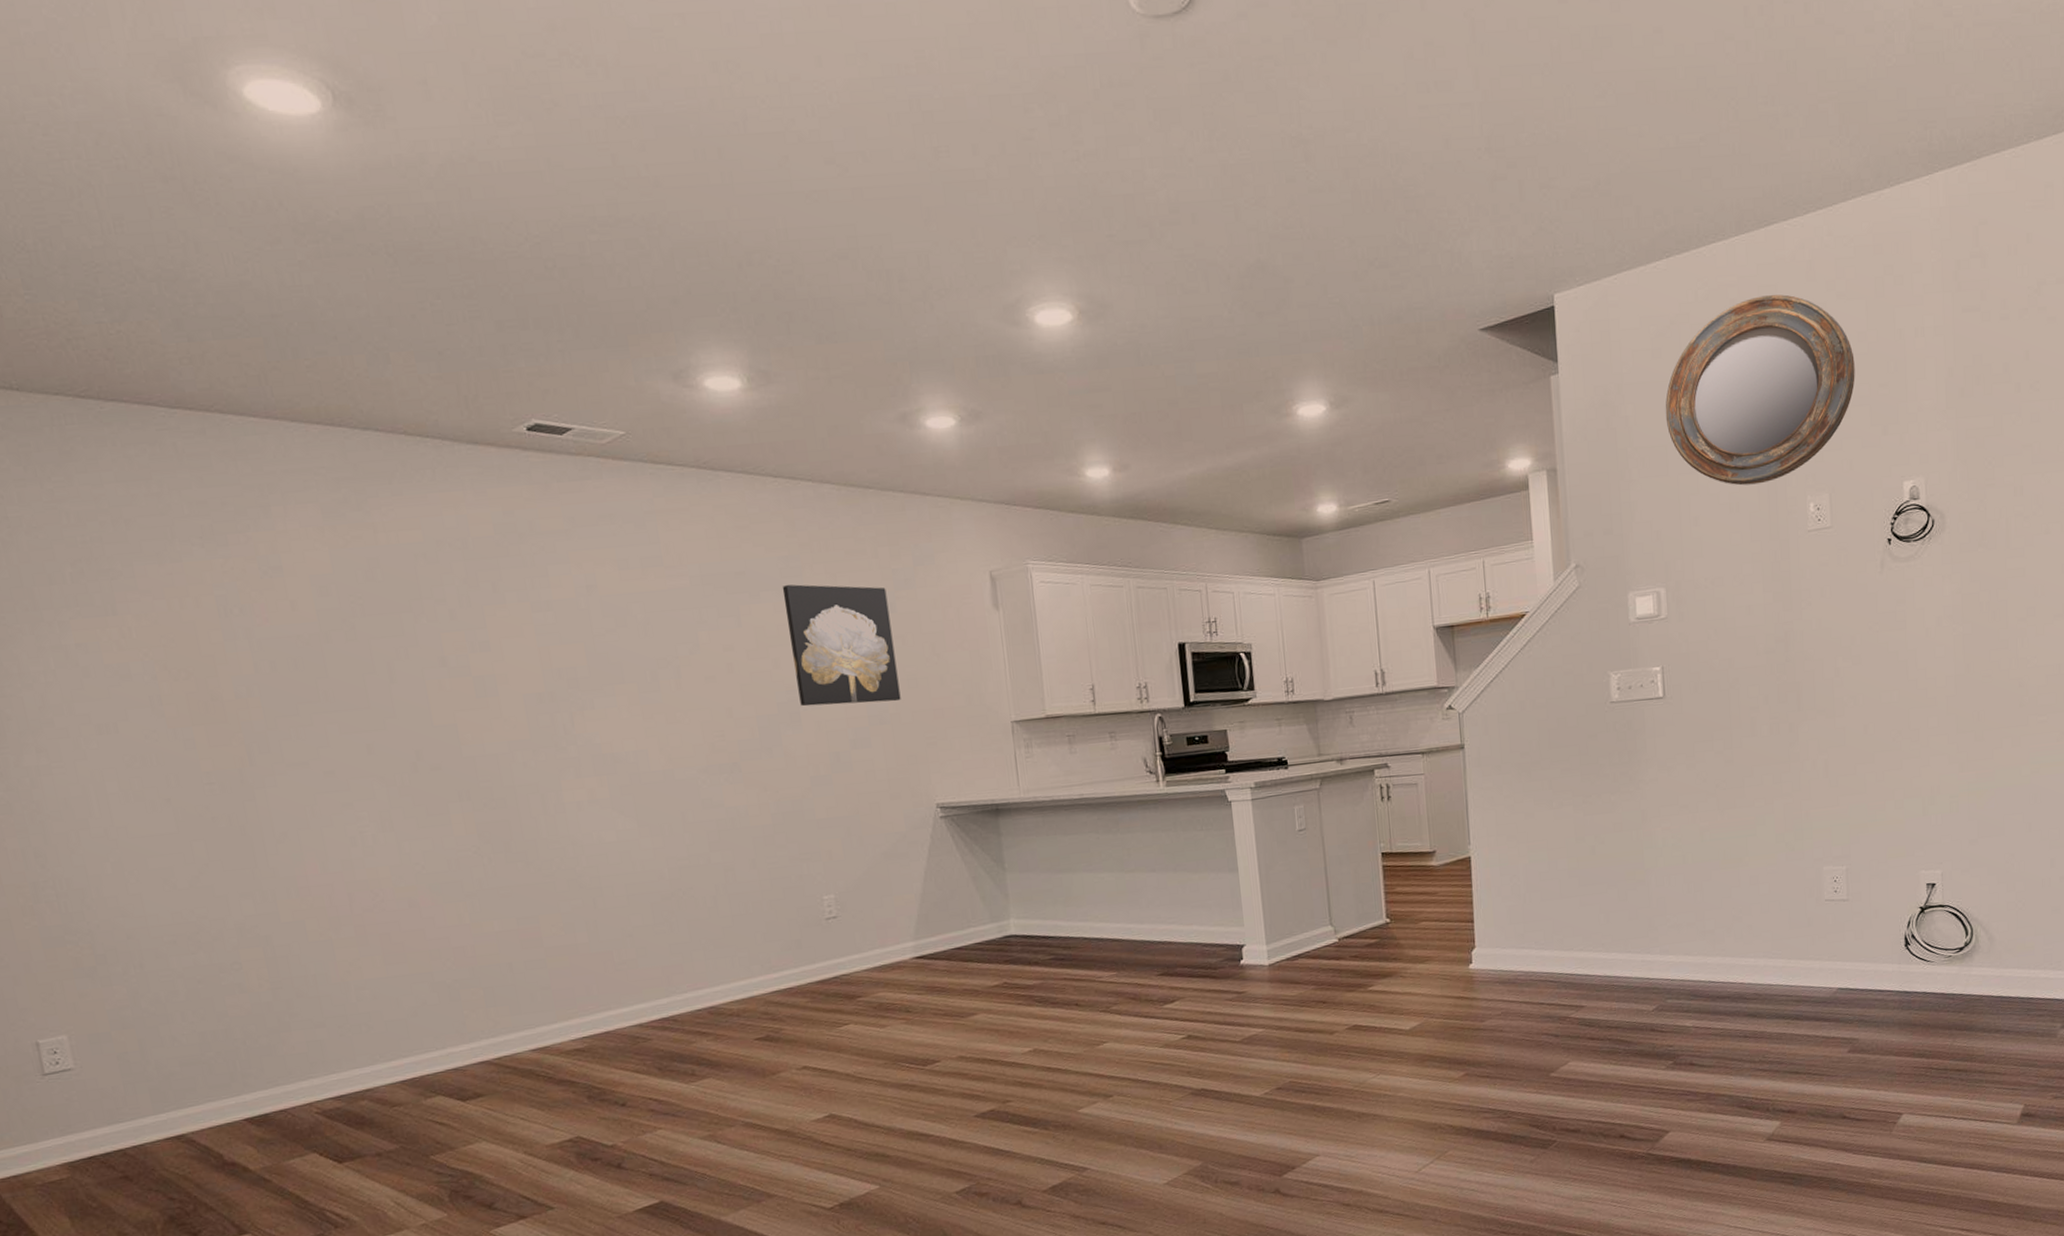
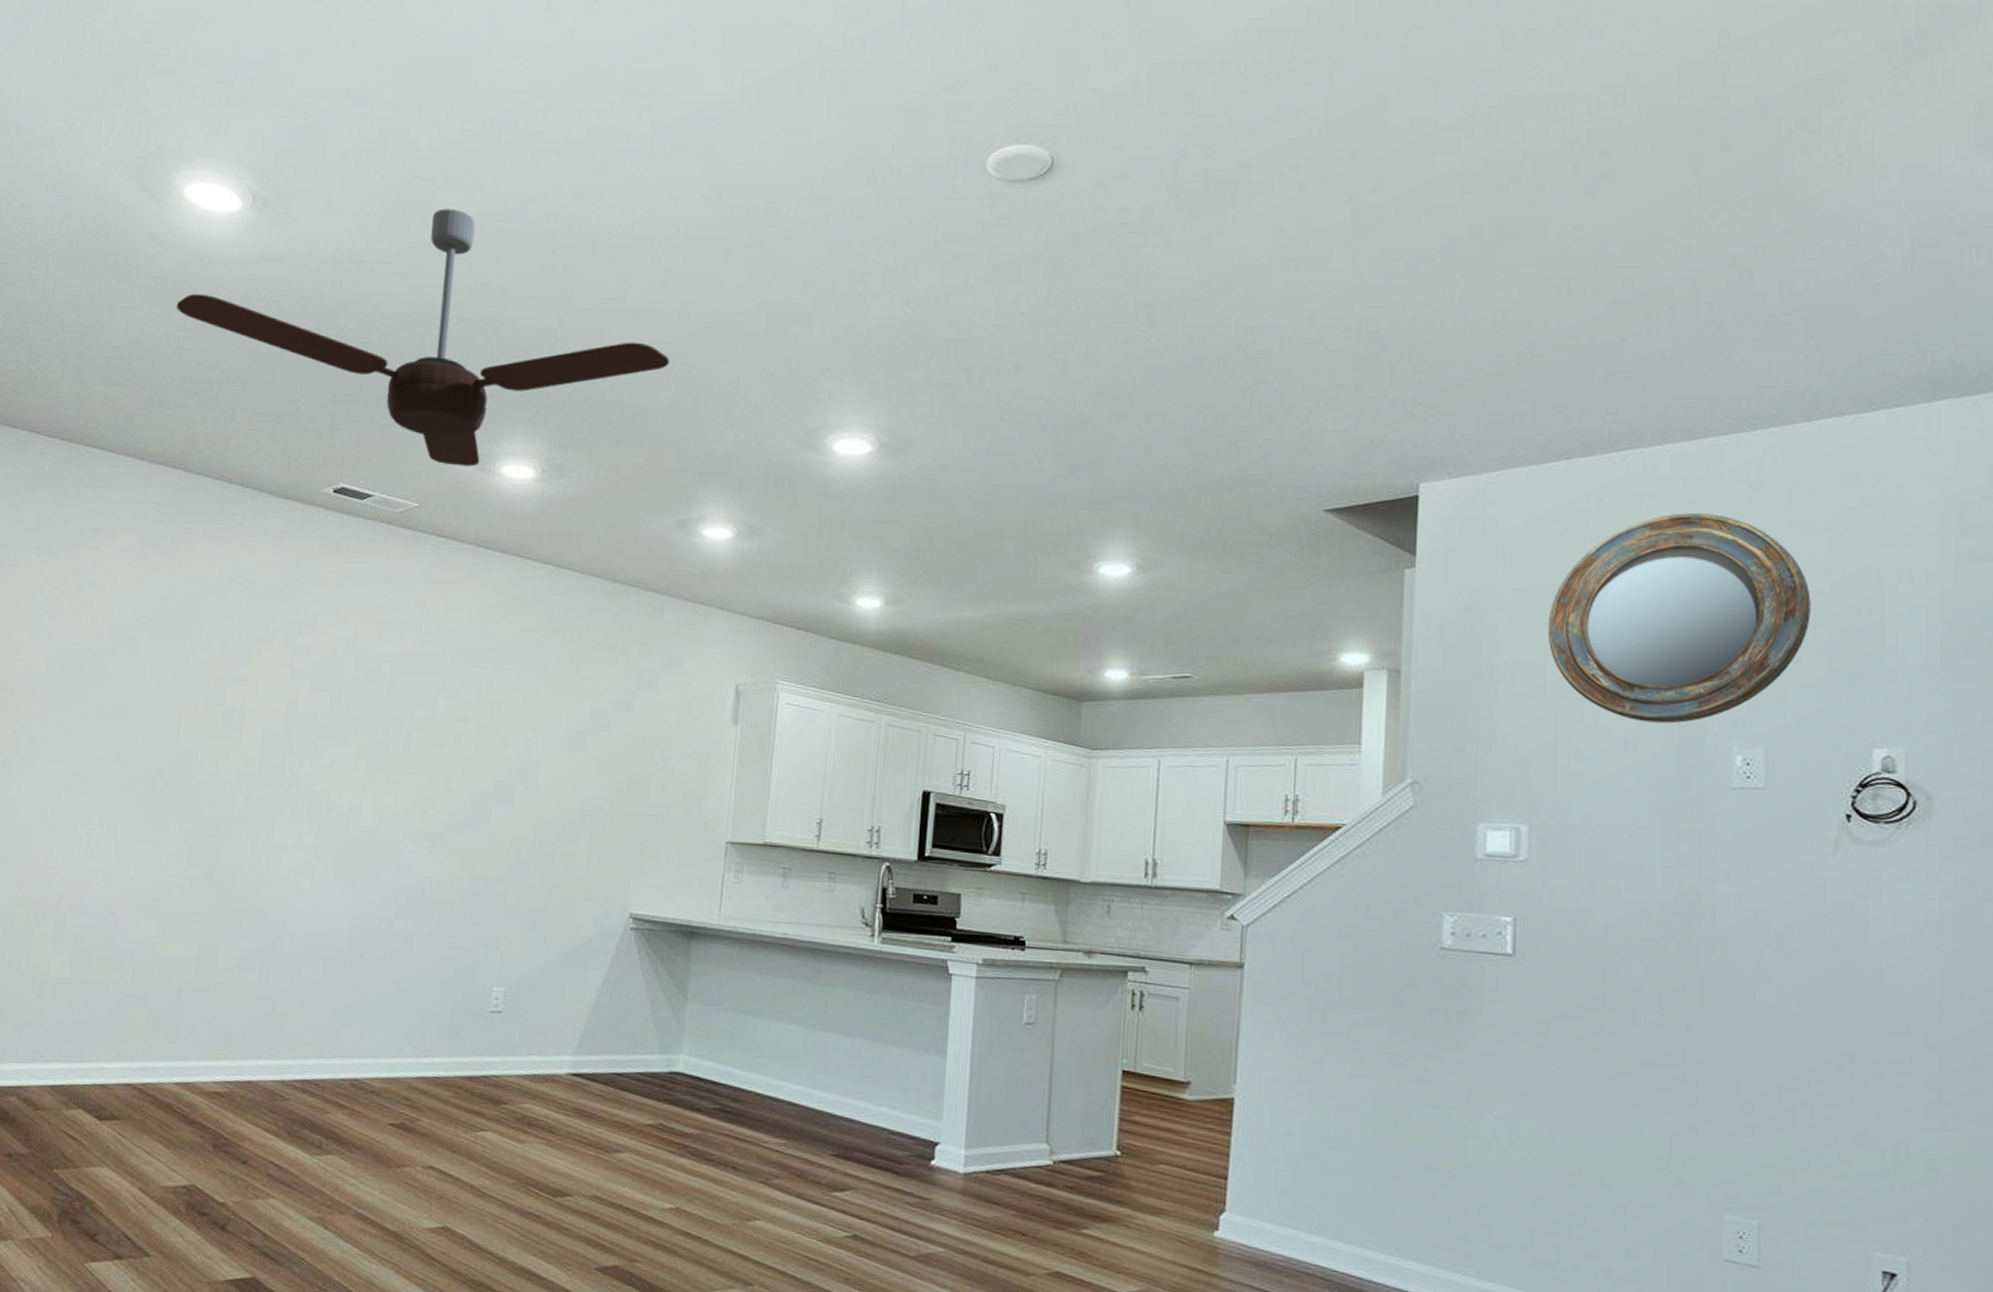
ceiling fan: none [277,90,854,386] -> present [176,208,669,467]
wall art: present [782,584,901,707] -> none [517,667,628,800]

